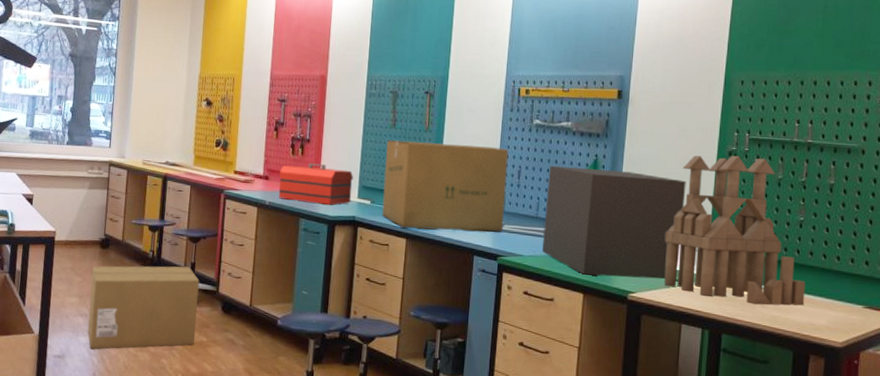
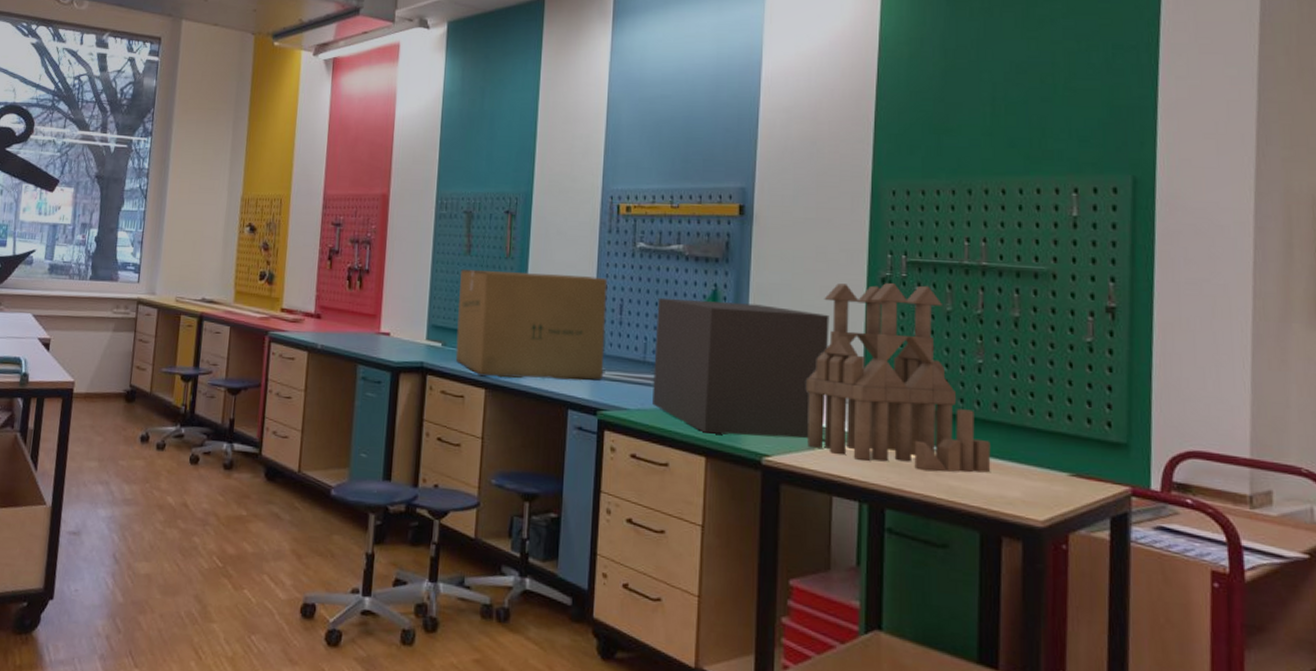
box: present [87,266,200,350] -> none [107,423,239,525]
toolbox: present [278,163,353,205] -> none [332,298,421,349]

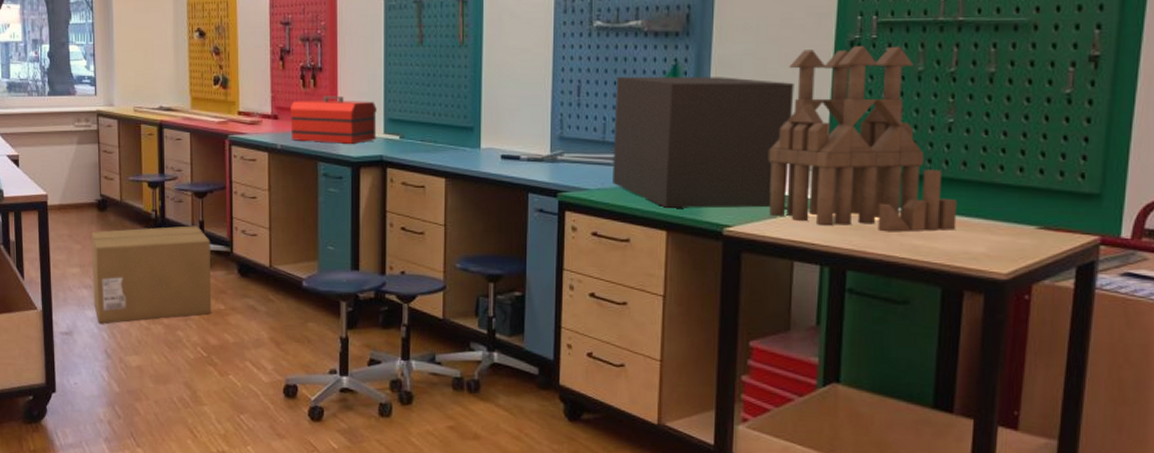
box: none [107,423,239,525] -> present [91,226,211,324]
toolbox: none [332,298,421,349] -> present [289,95,377,144]
box: present [455,270,608,381] -> none [413,60,564,166]

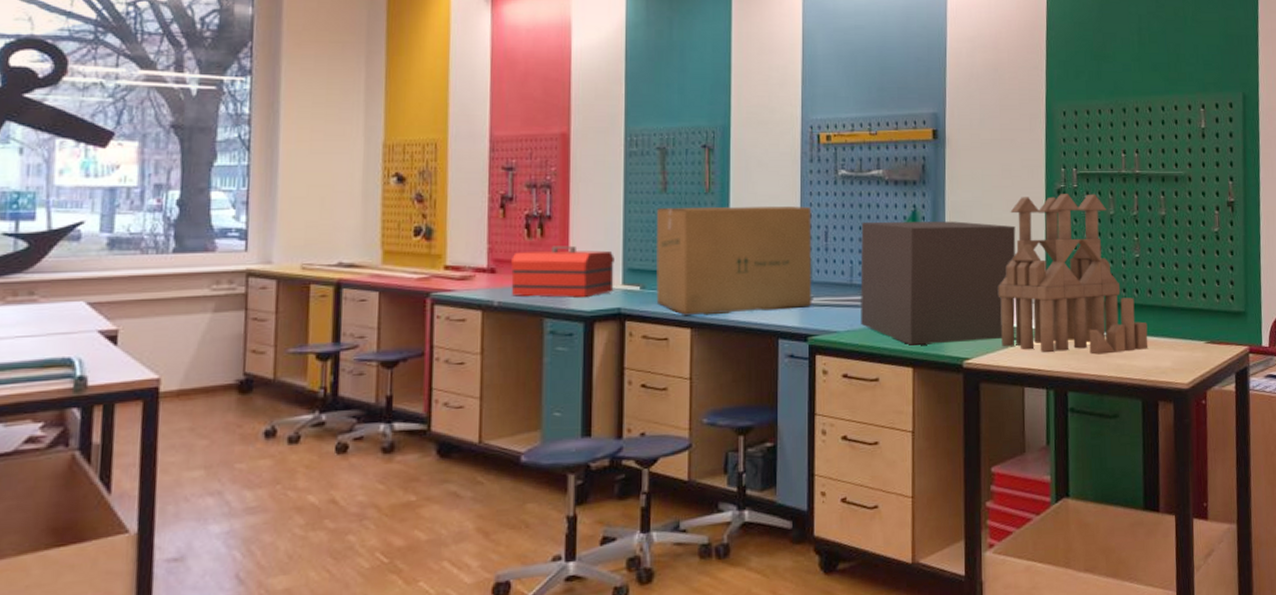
box: present [91,226,211,324] -> none [222,402,401,541]
box: none [413,60,564,166] -> present [655,206,812,316]

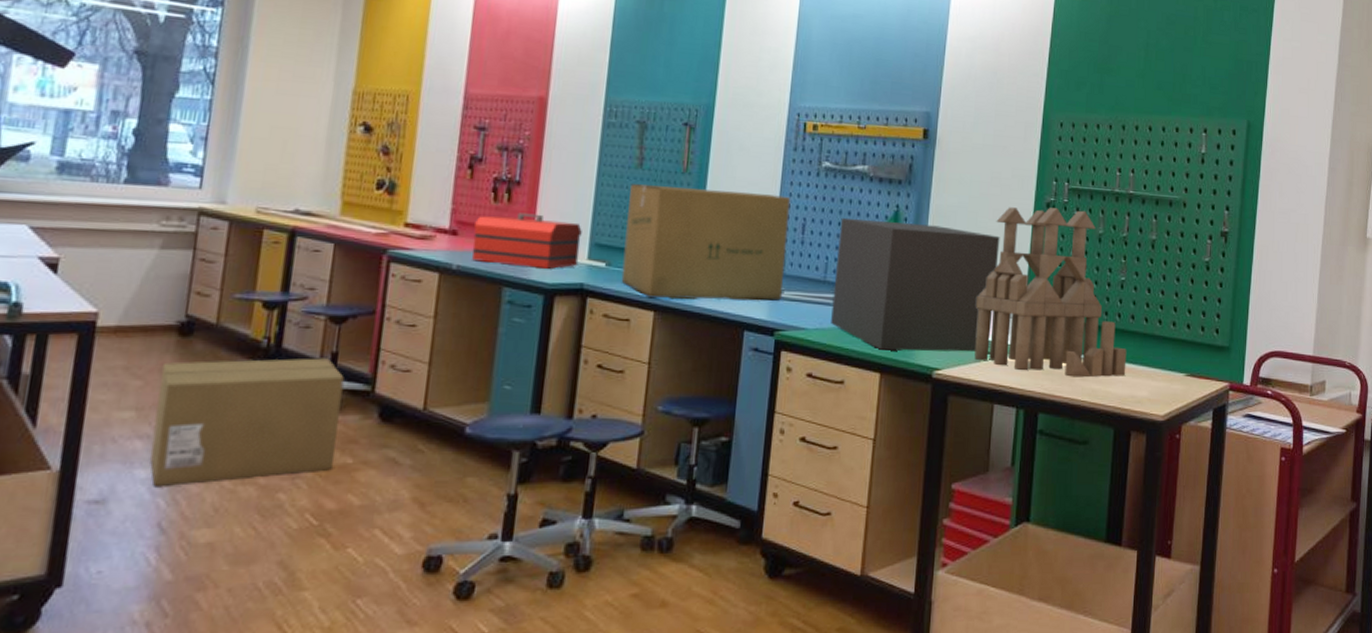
box: none [222,402,401,541] -> present [149,358,344,487]

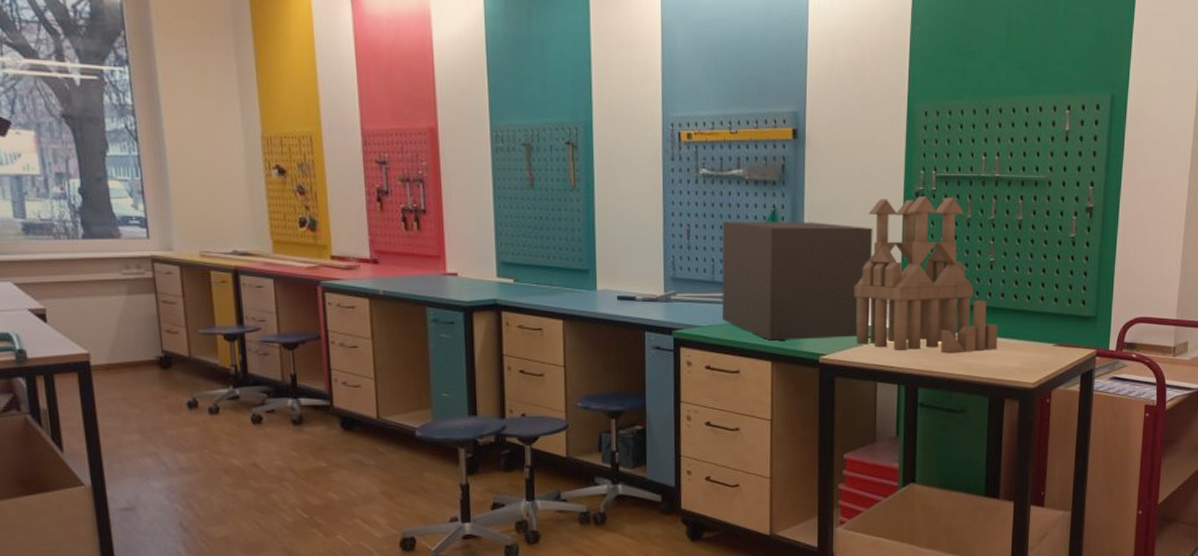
box: present [149,358,344,487] -> none [152,380,311,495]
toolbox: present [471,212,582,269] -> none [391,239,489,288]
box: present [621,184,791,301] -> none [525,204,676,308]

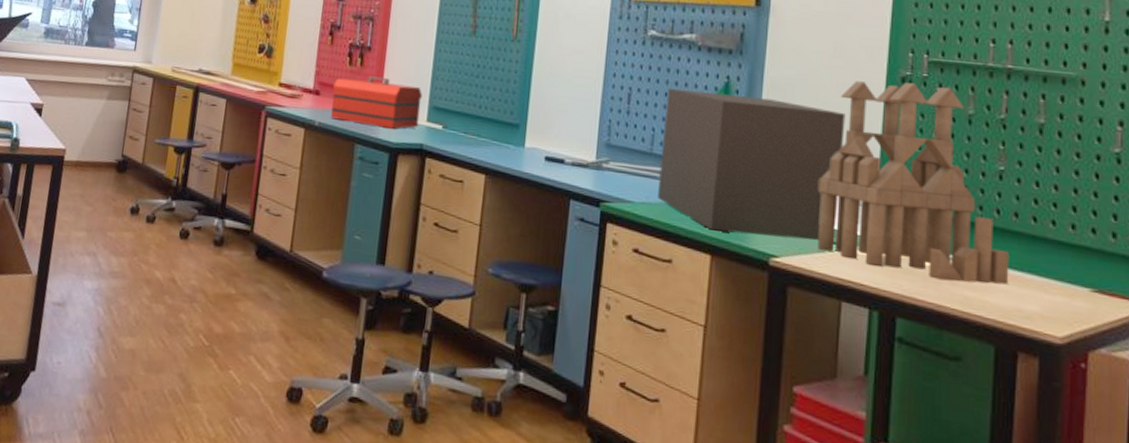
toolbox: none [391,239,489,288] -> present [330,76,422,129]

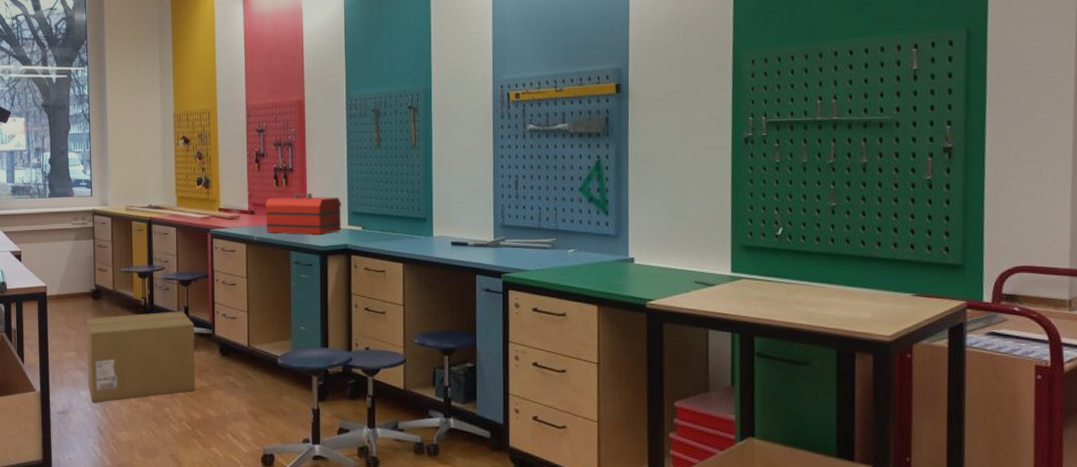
box: none [94,193,231,299] -> present [86,311,195,403]
cardboard box: present [658,87,846,241] -> none [548,170,700,285]
wooden blocks: present [817,81,1010,285] -> none [682,142,845,302]

